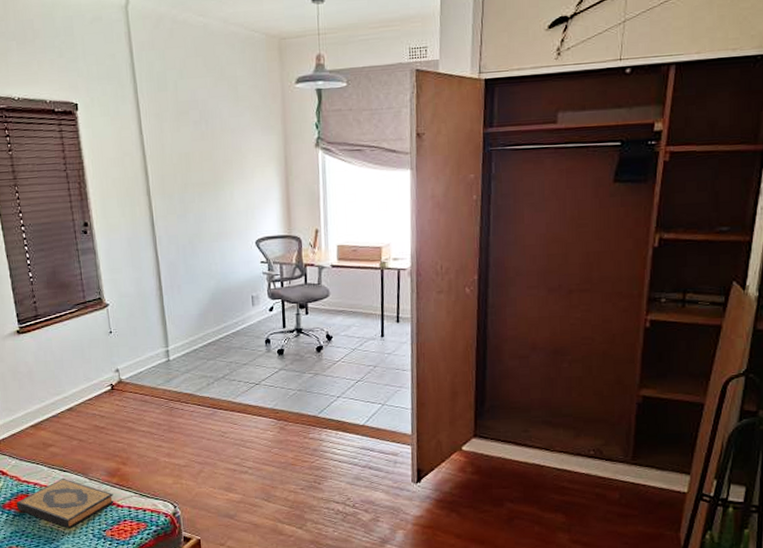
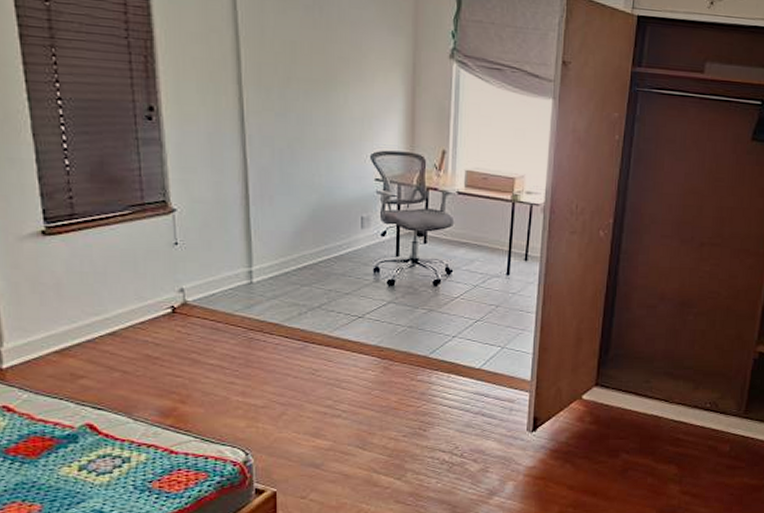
hardback book: present [16,478,114,529] -> none [25,417,166,480]

